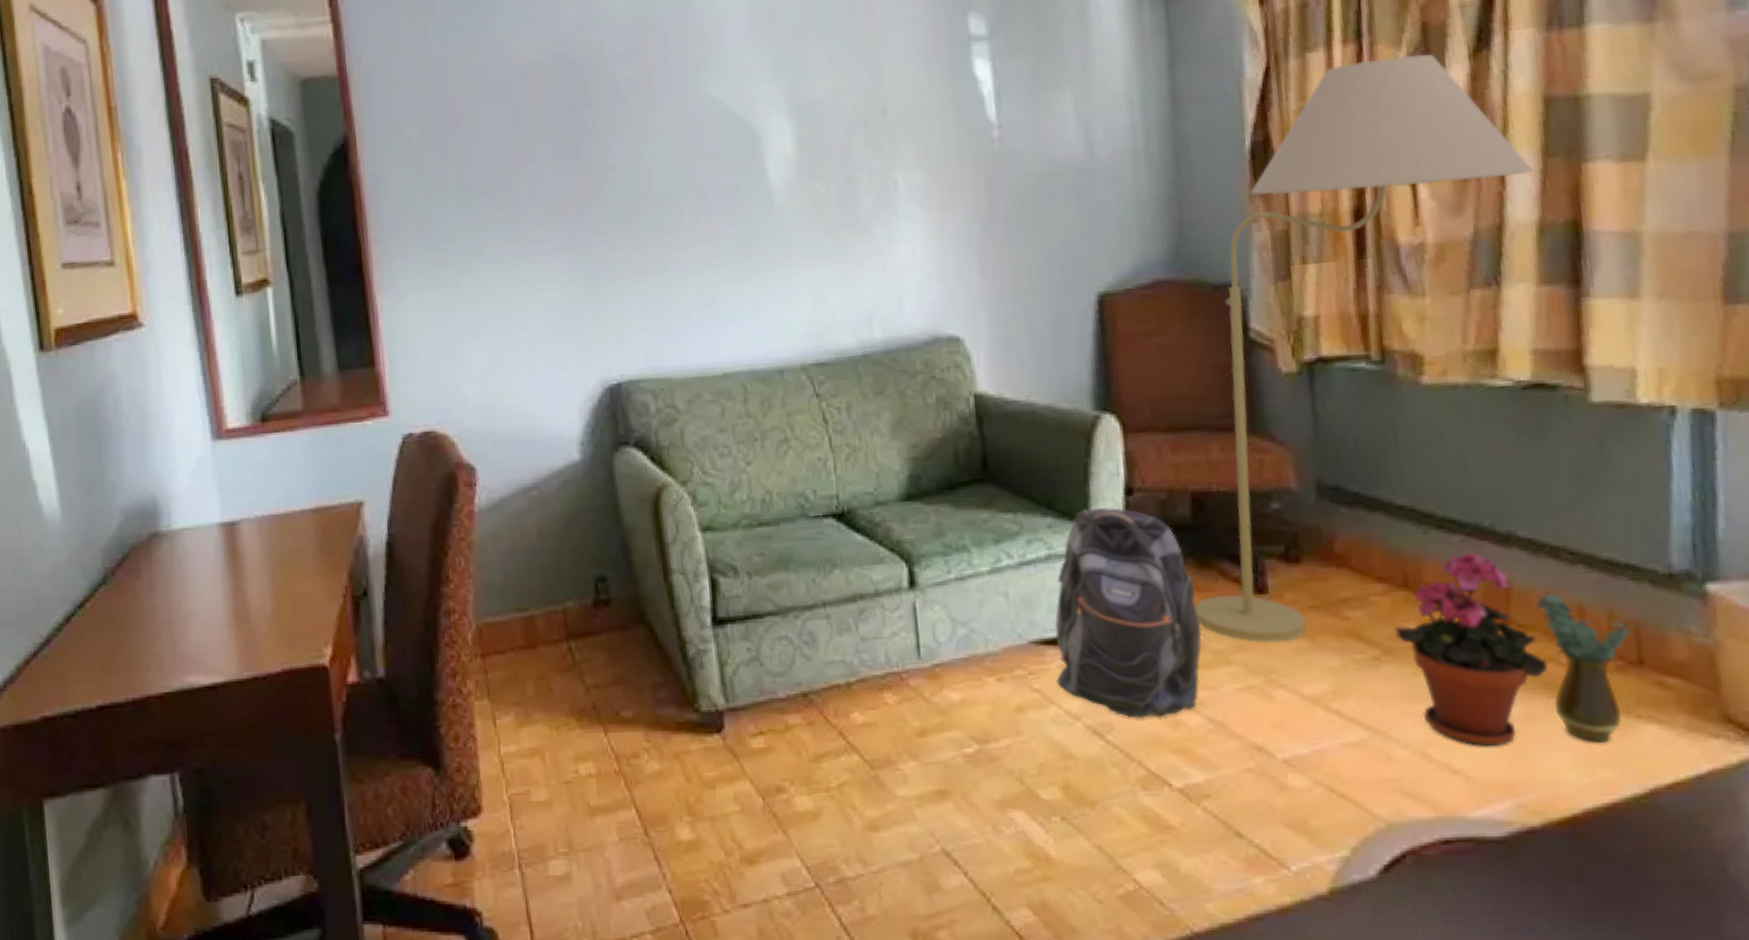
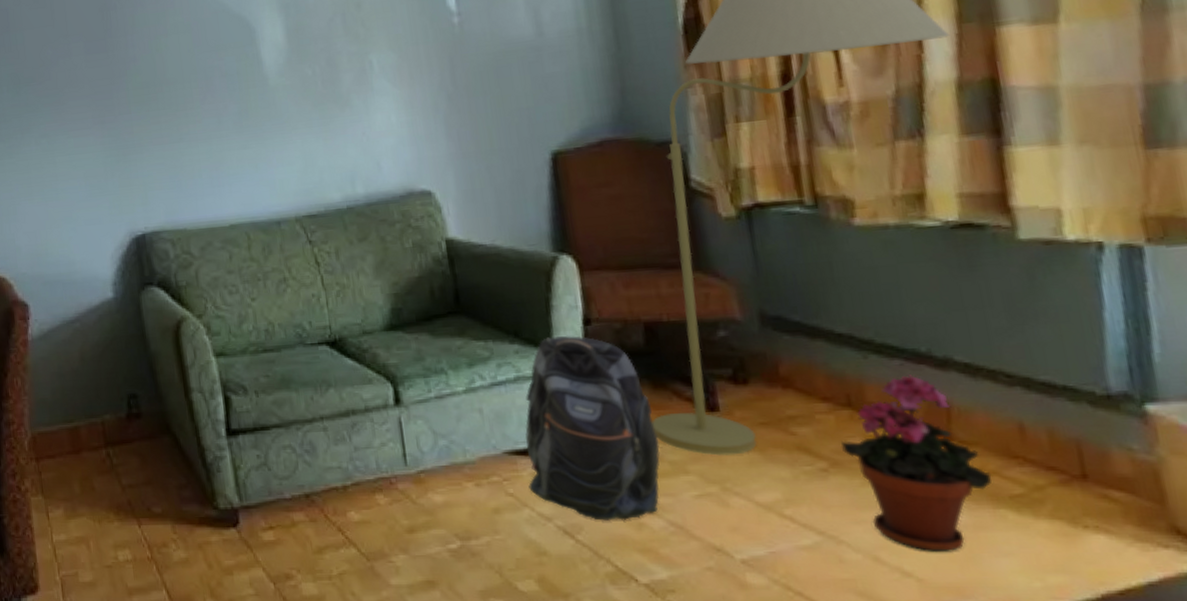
vase: present [1535,588,1631,744] -> none [975,408,1072,552]

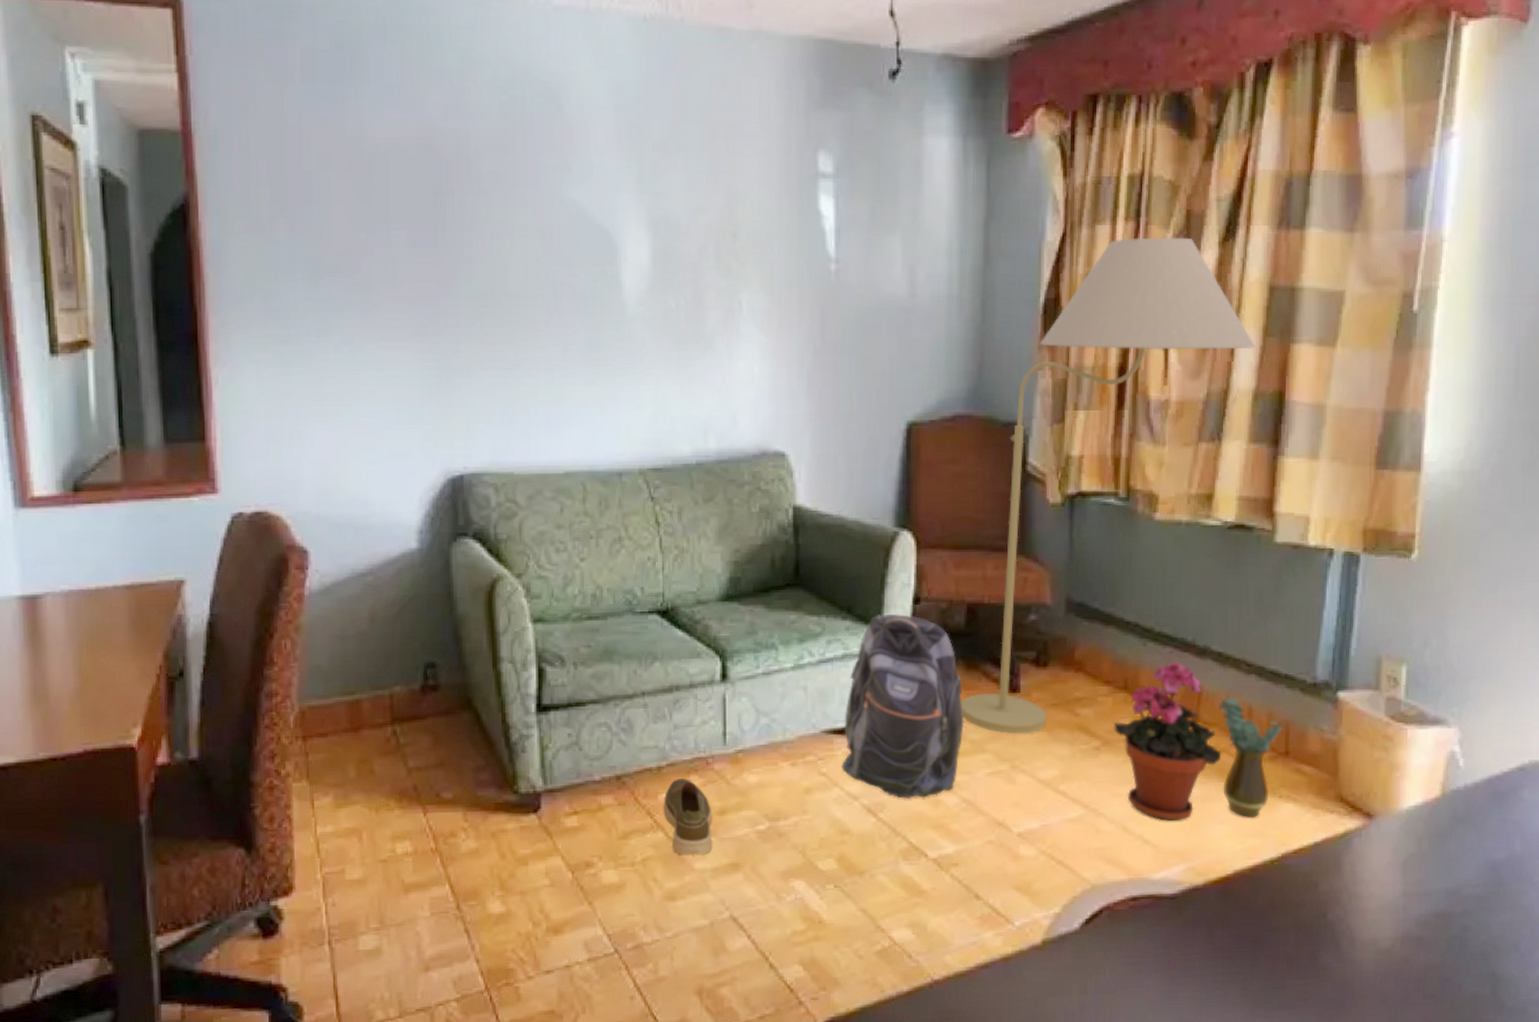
shoe: none [352,497,407,571] -> present [663,779,713,855]
vase: none [975,408,1072,552] -> present [1219,693,1282,818]

